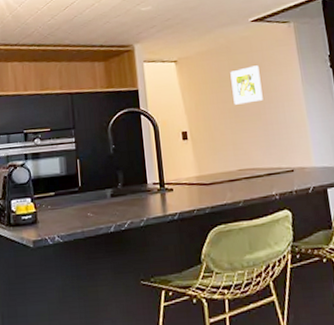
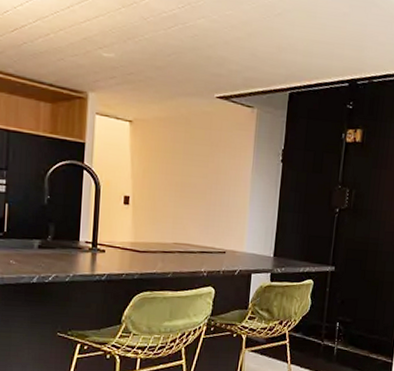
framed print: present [230,65,263,105] -> none [182,143,214,181]

